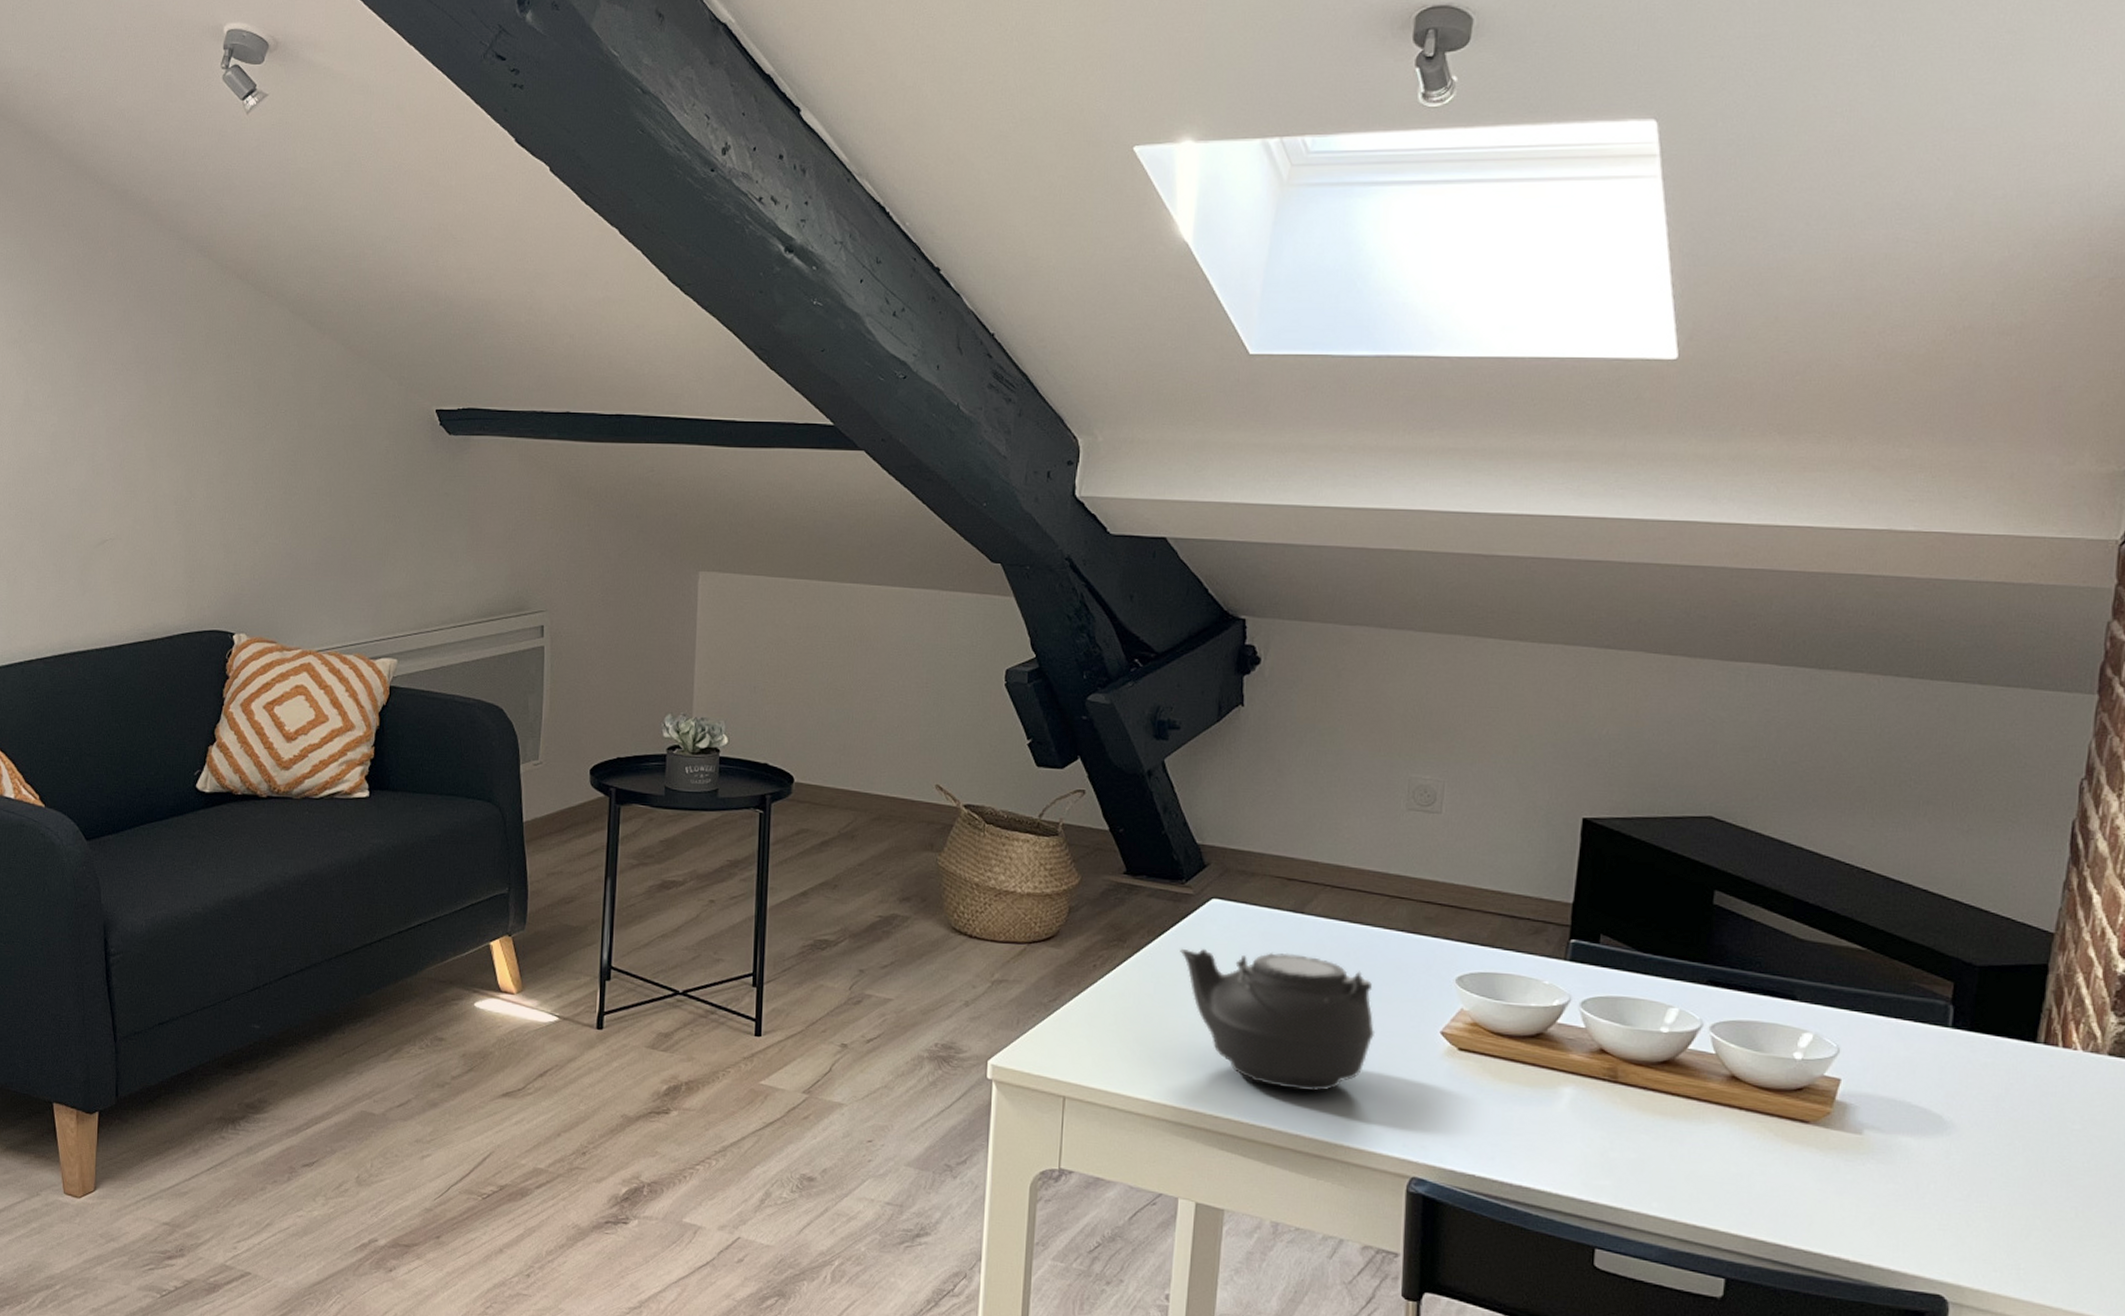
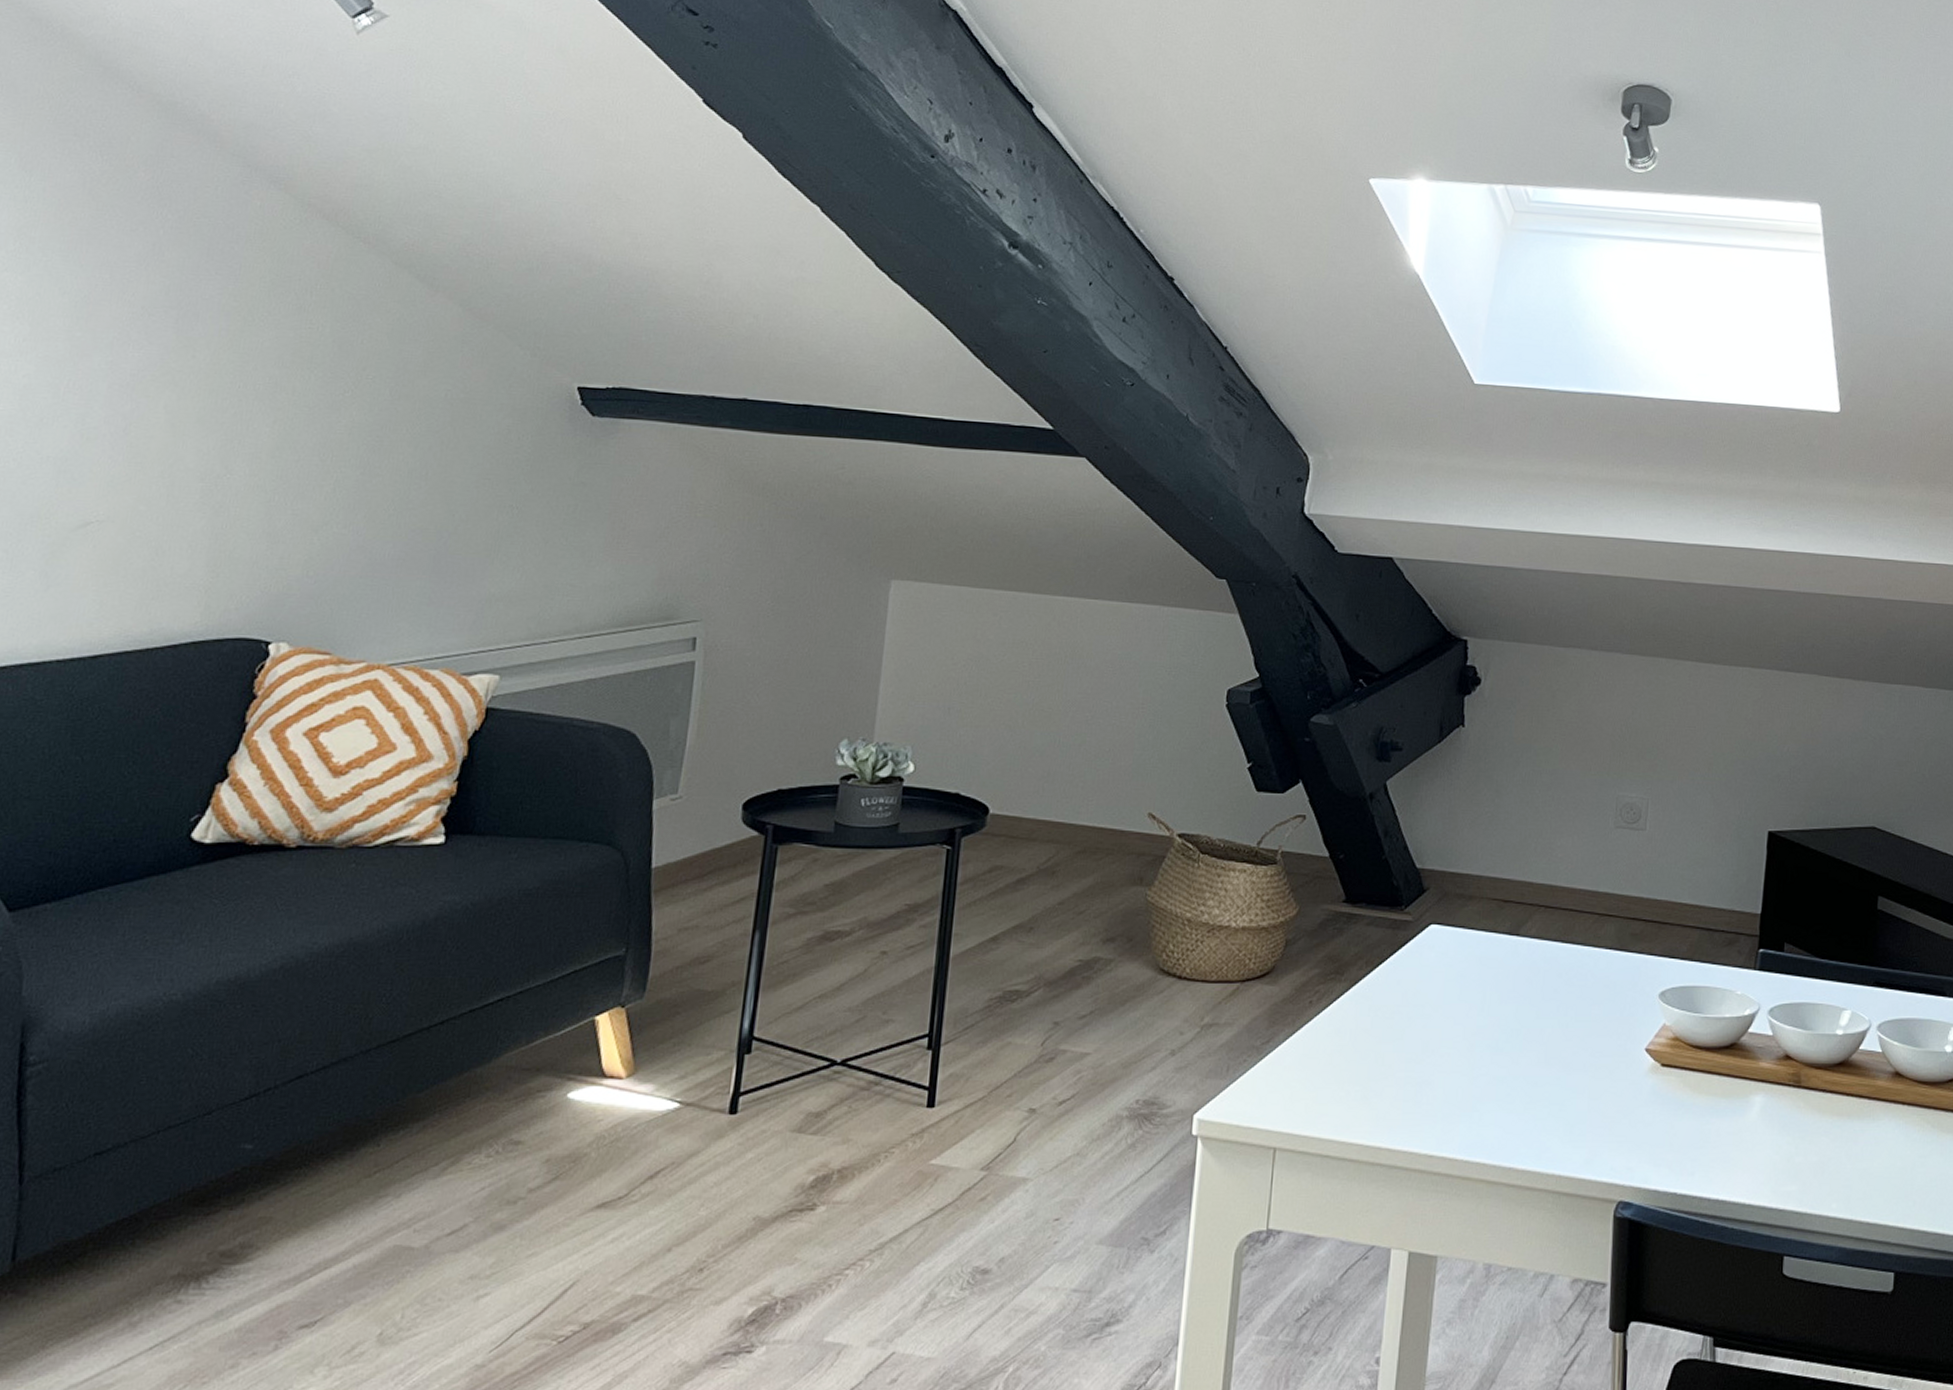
teapot: present [1180,948,1376,1092] -> none [1398,976,1586,1121]

